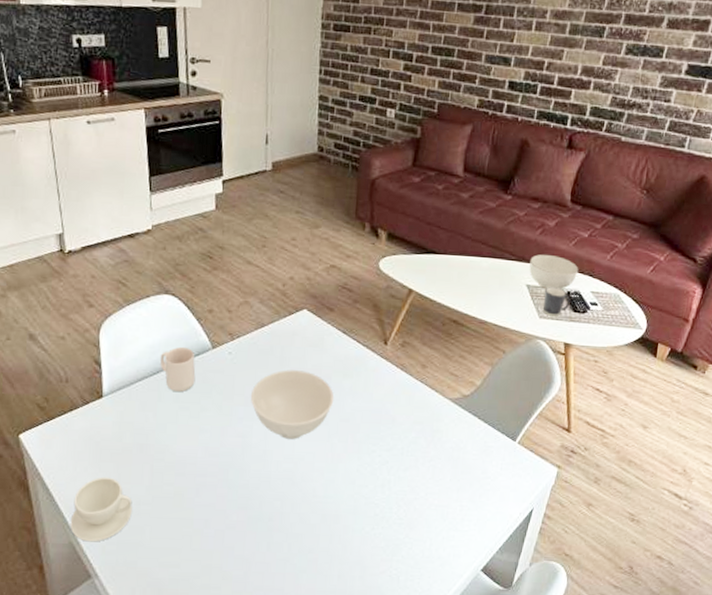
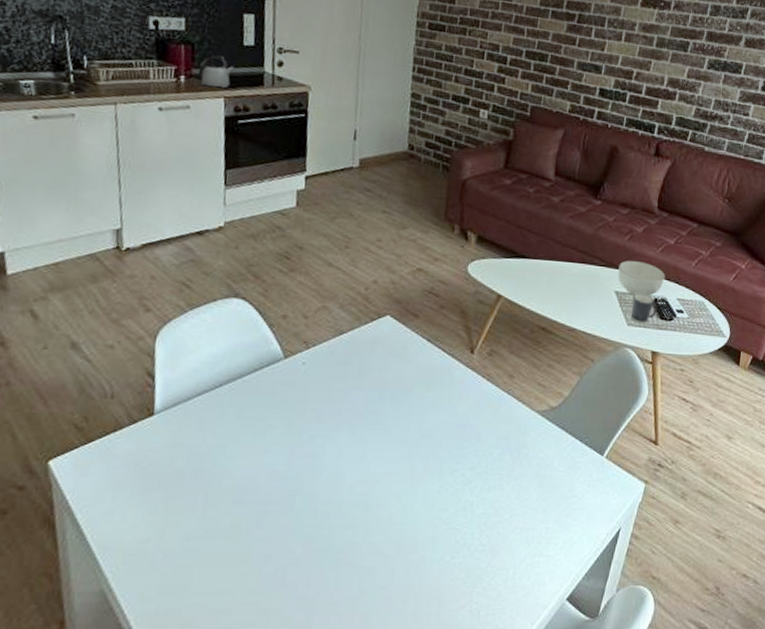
teacup: present [70,477,133,542] -> none [102,508,181,588]
kettle: none [119,68,153,100] -> present [197,55,235,89]
cup: present [160,346,196,393] -> none [223,356,264,408]
bowl: present [251,370,334,439] -> none [324,381,416,459]

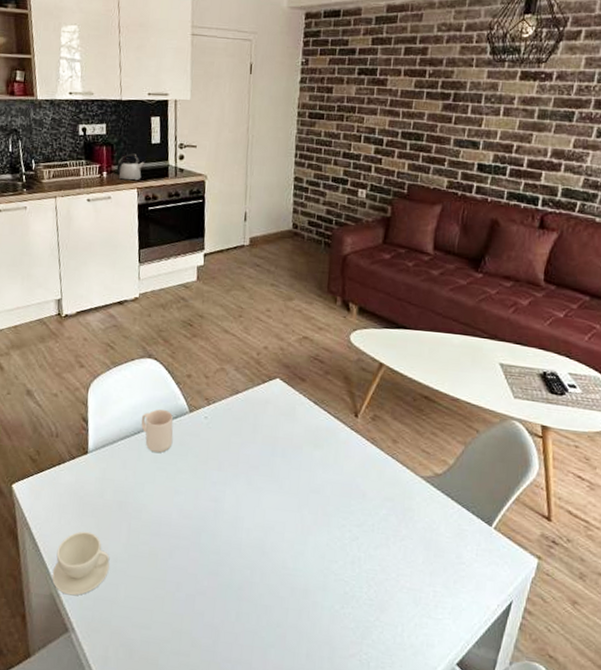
teacup: none [102,508,181,588] -> present [52,531,110,596]
cup: none [223,356,264,408] -> present [141,409,174,453]
bowl: present [618,260,666,296] -> none [502,332,555,370]
mug: present [630,294,658,324] -> none [517,366,547,397]

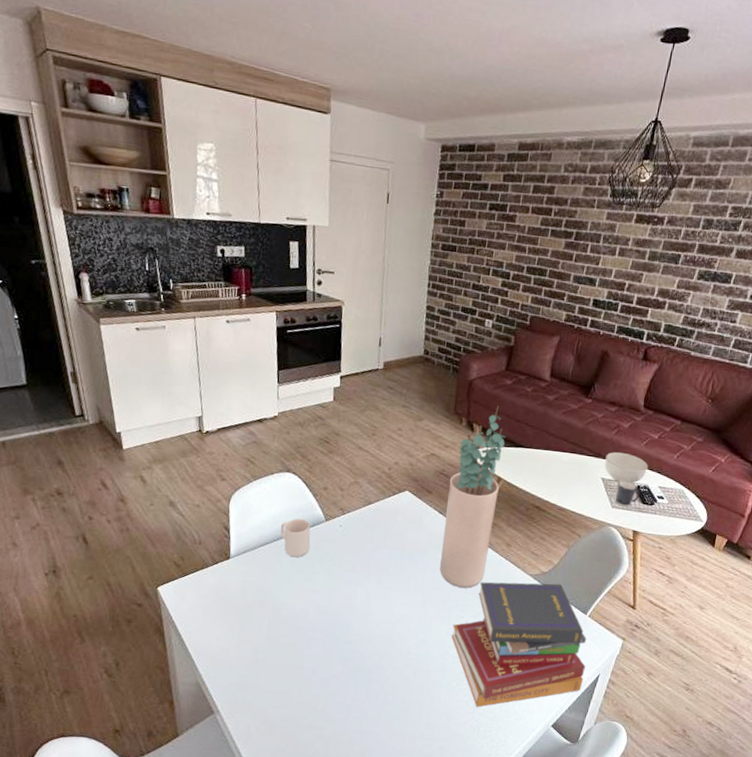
teacup: present [52,531,110,596] -> none [197,627,252,683]
kettle: present [116,153,145,181] -> none [255,276,284,304]
vase: none [317,283,387,492] -> present [440,406,506,588]
books: none [332,484,494,637] -> present [451,582,587,707]
bowl: none [502,332,555,370] -> present [604,451,649,483]
mug: none [517,366,547,397] -> present [615,481,640,507]

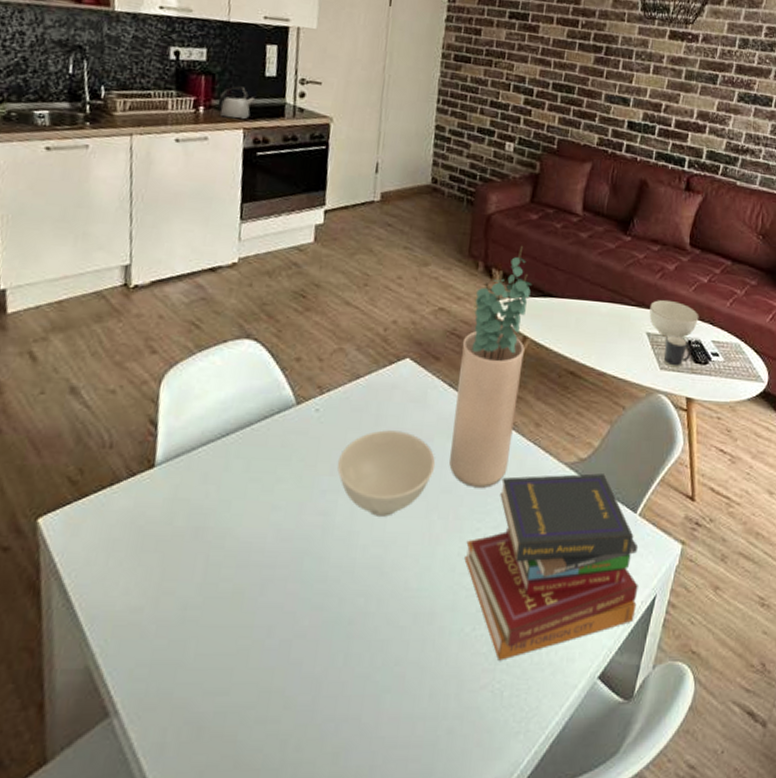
kettle: none [255,276,284,304] -> present [216,86,256,120]
cup: present [280,518,311,558] -> none [231,402,275,460]
bowl: none [357,542,429,603] -> present [337,430,436,517]

